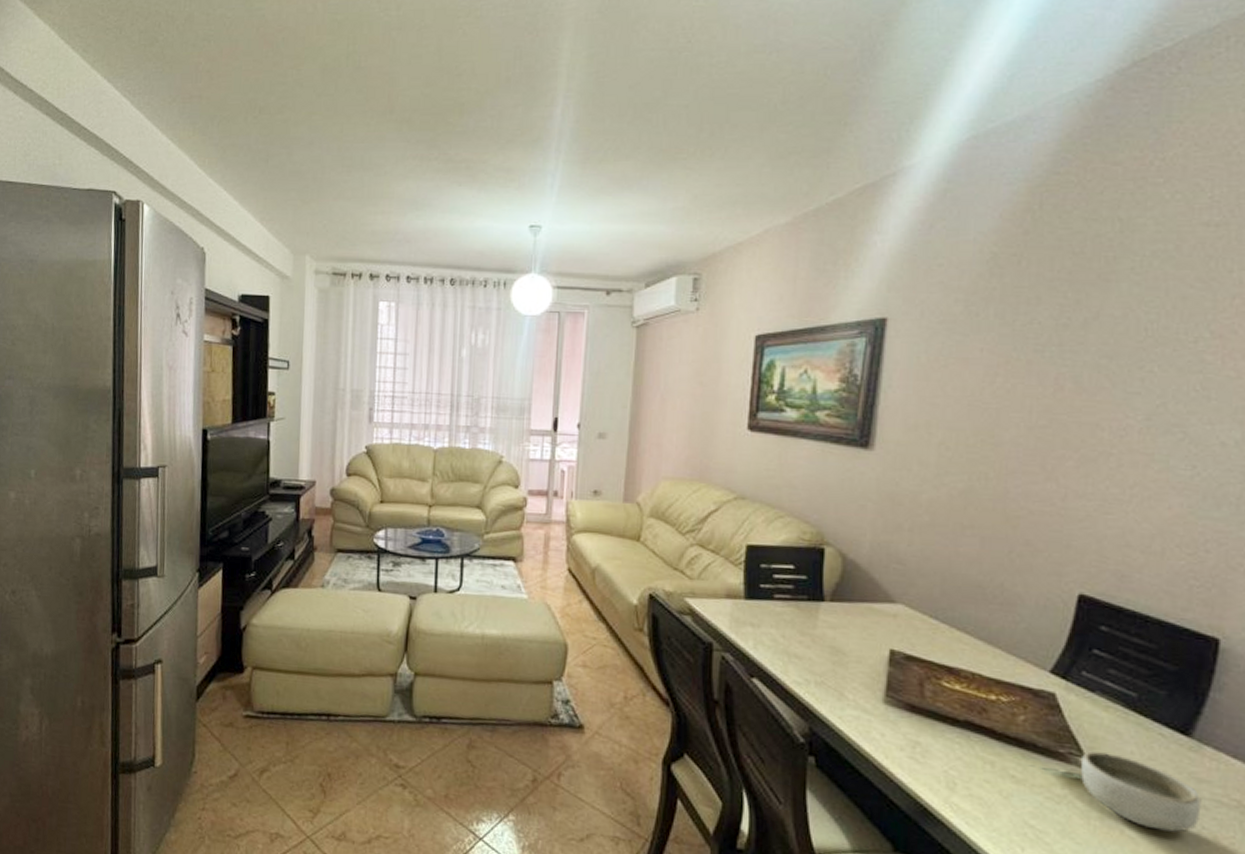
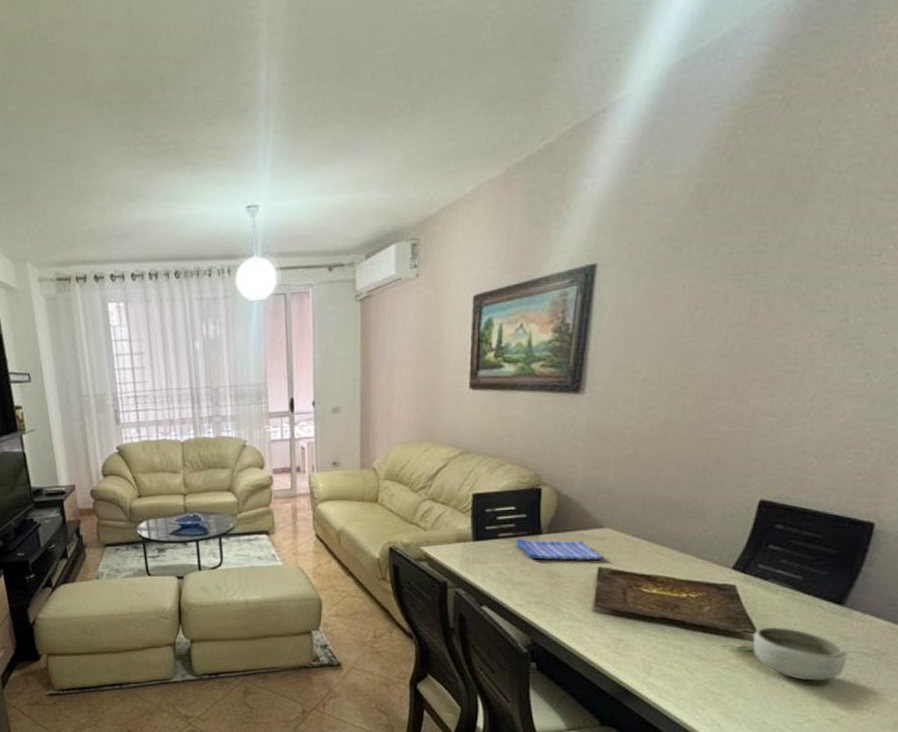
dish towel: none [794,603,897,641] -> present [516,538,604,561]

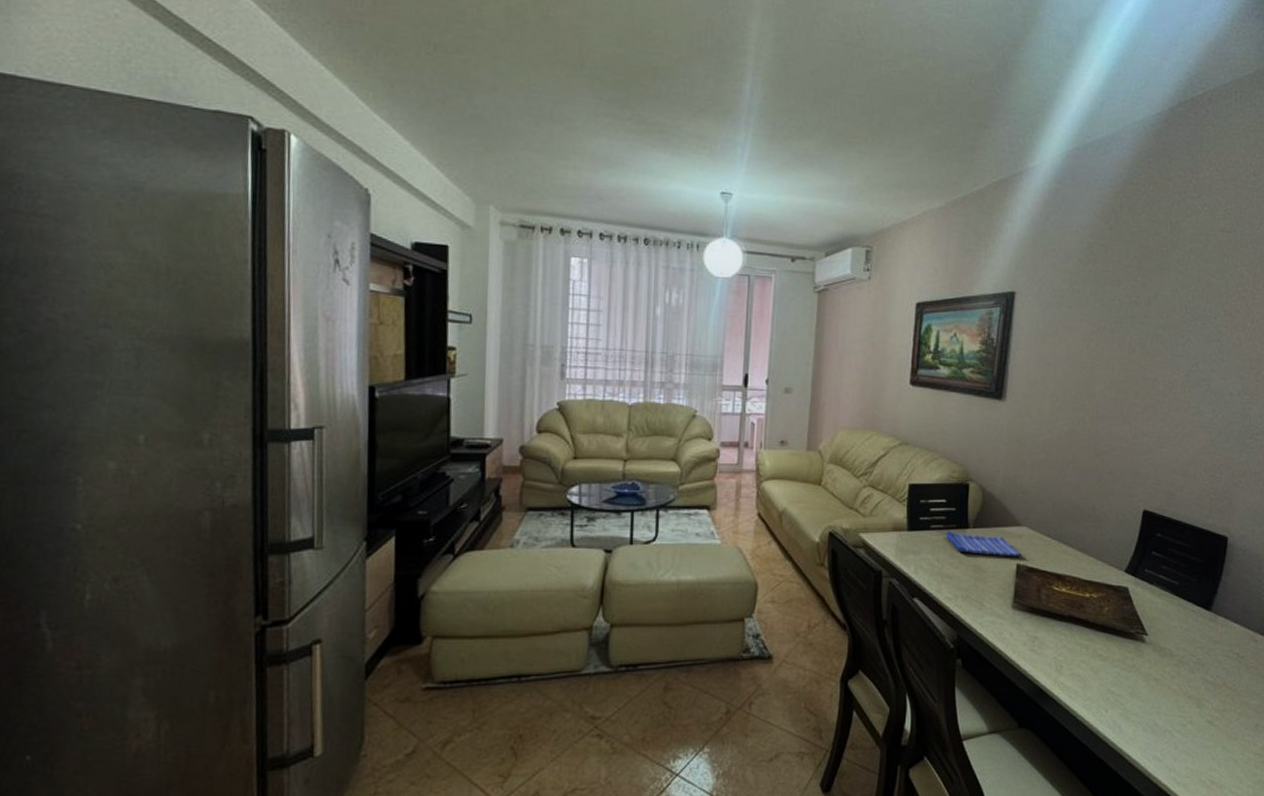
bowl: present [753,627,848,681] -> none [1144,629,1217,682]

